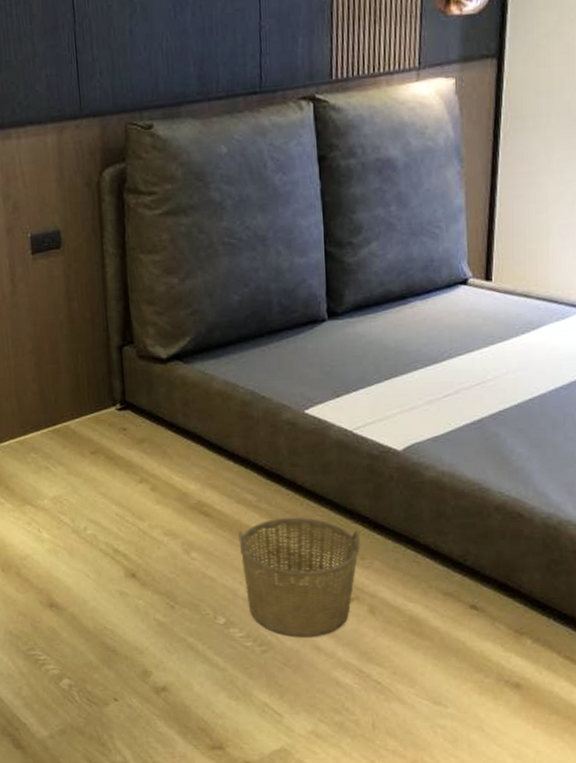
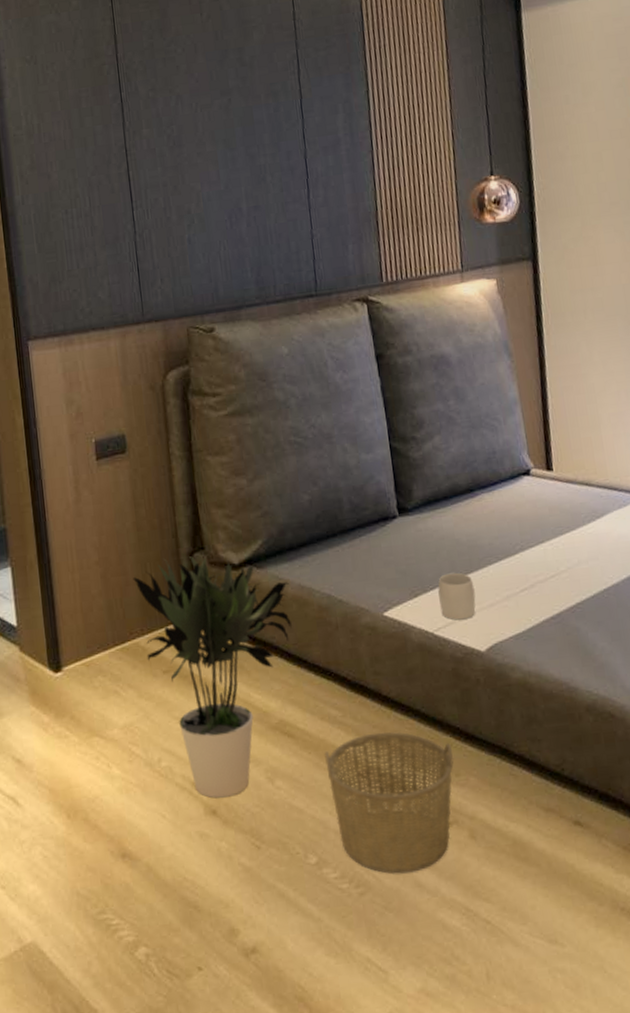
potted plant: none [65,349,214,564] -> present [133,556,292,798]
mug: none [361,376,398,421] -> present [437,572,476,620]

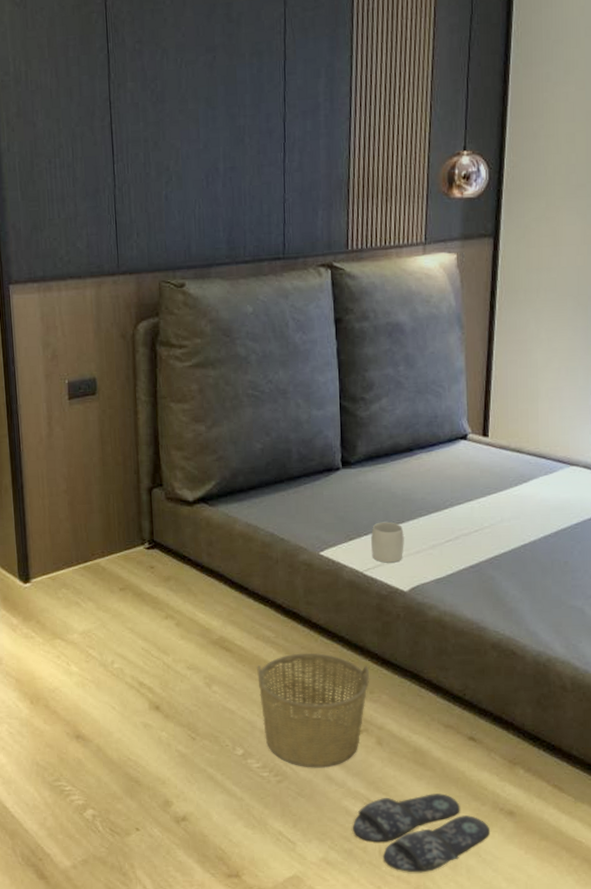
potted plant: present [133,556,292,798] -> none [97,491,237,697]
slippers: none [452,894,613,1000] -> present [353,793,489,873]

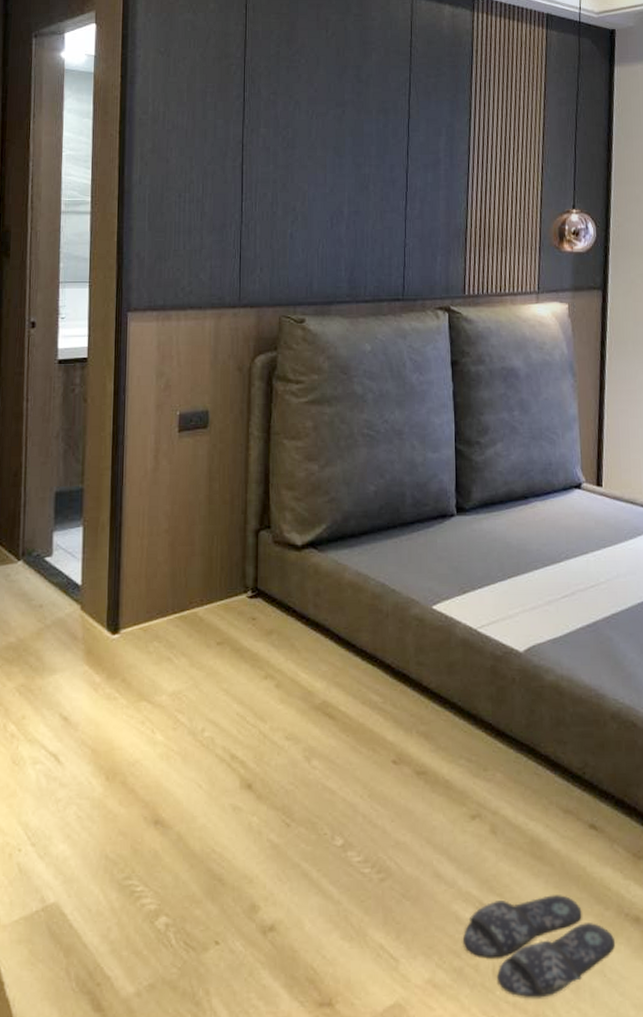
basket: present [257,653,370,768] -> none [362,721,484,863]
mug: present [371,521,404,563] -> none [485,574,520,620]

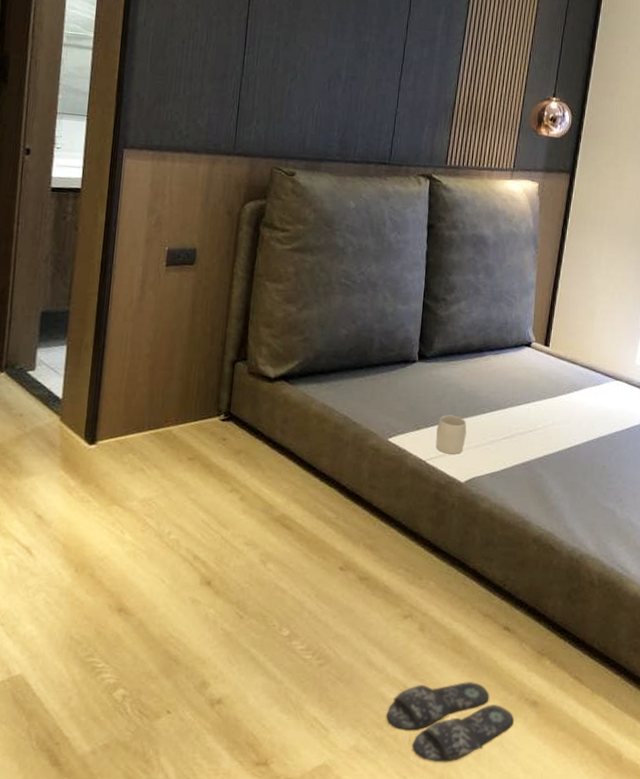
mug: none [485,574,520,620] -> present [435,415,467,454]

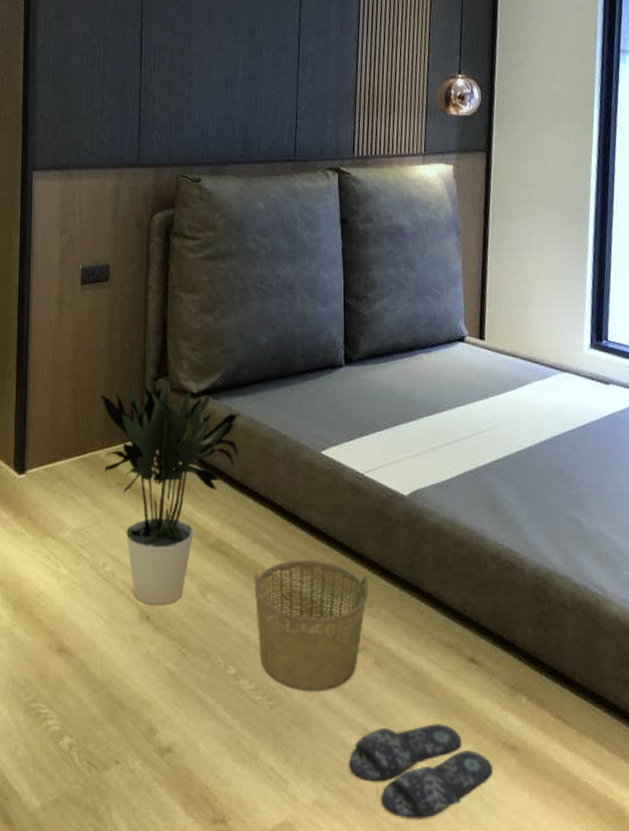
potted plant: none [176,363,314,572] -> present [101,381,240,605]
basket: none [312,535,420,652] -> present [254,559,369,692]
mug: present [435,415,467,454] -> none [372,422,405,465]

